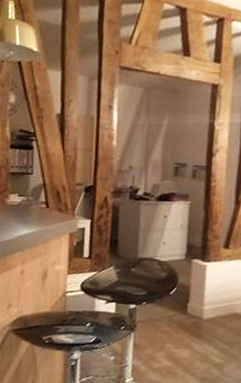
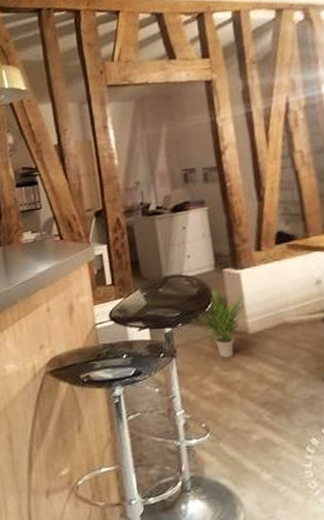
potted plant: none [162,275,206,338] -> present [198,288,246,359]

